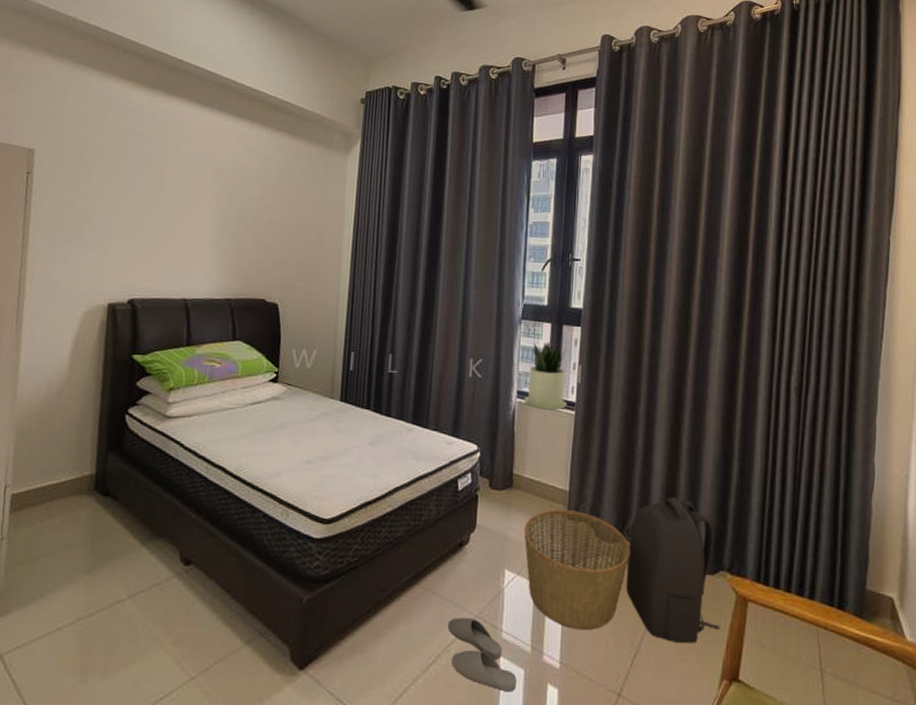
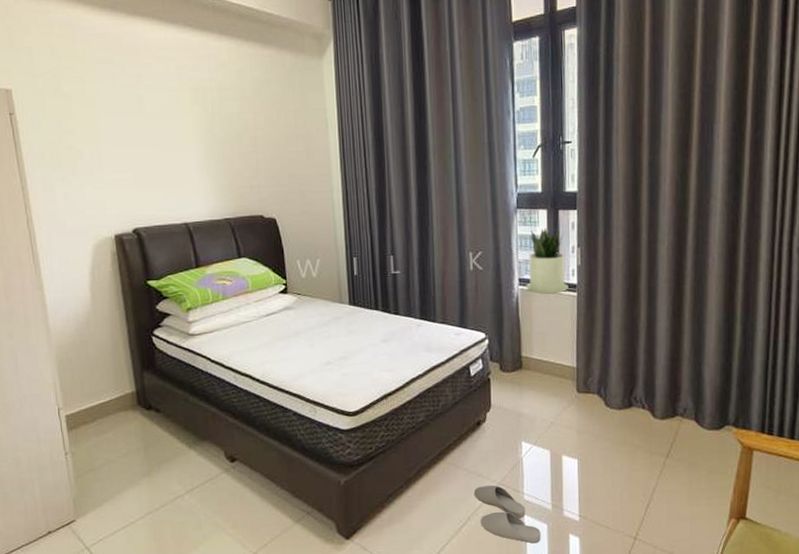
basket: present [524,509,631,630] -> none [536,384,639,487]
backpack: present [625,497,720,643] -> none [636,364,727,491]

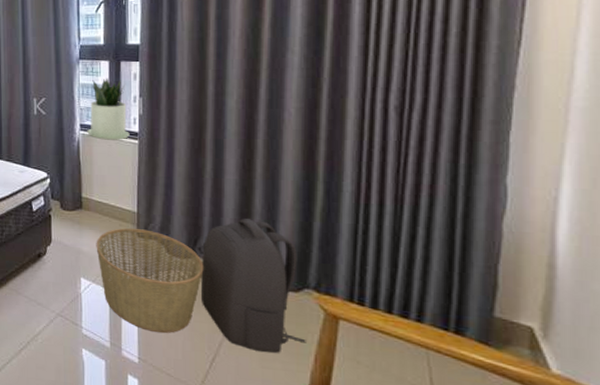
slippers: present [473,485,541,544] -> none [33,314,99,378]
basket: none [536,384,639,487] -> present [96,228,204,333]
backpack: none [636,364,727,491] -> present [200,219,306,353]

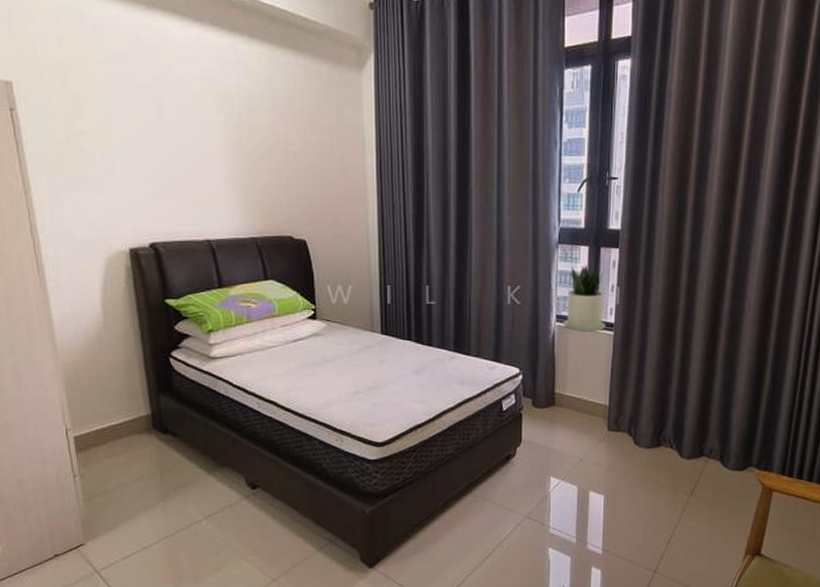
basket: present [96,228,204,333] -> none [567,423,667,522]
backpack: present [200,219,306,353] -> none [661,406,746,528]

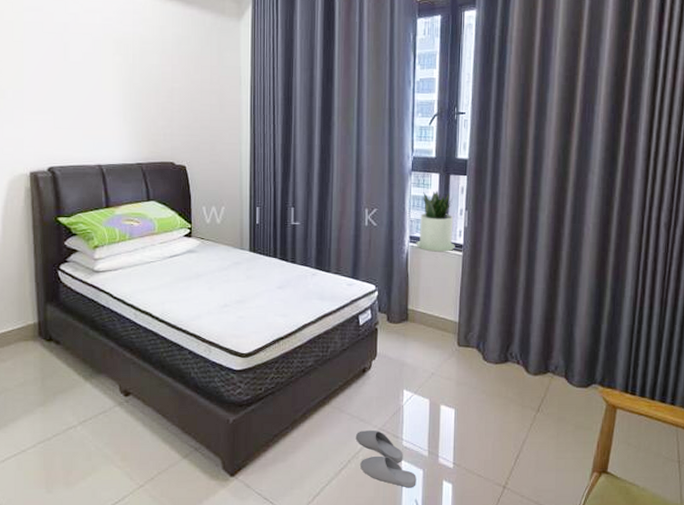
slippers: none [500,518,564,575] -> present [355,431,416,488]

